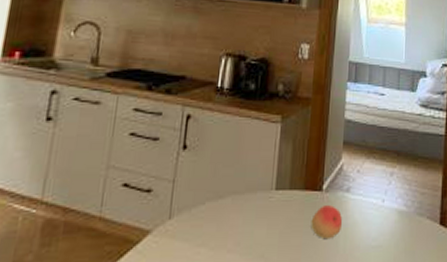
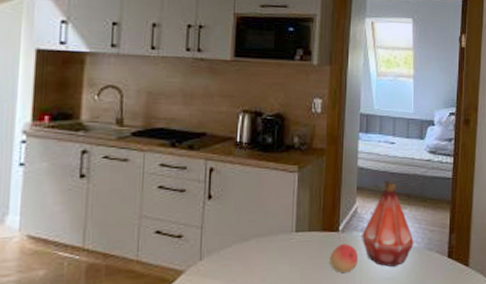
bottle: none [346,134,405,234] -> present [361,179,415,268]

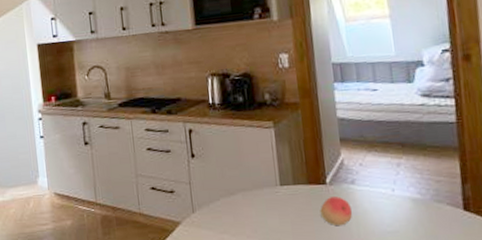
bottle: present [361,179,415,268] -> none [351,128,418,221]

